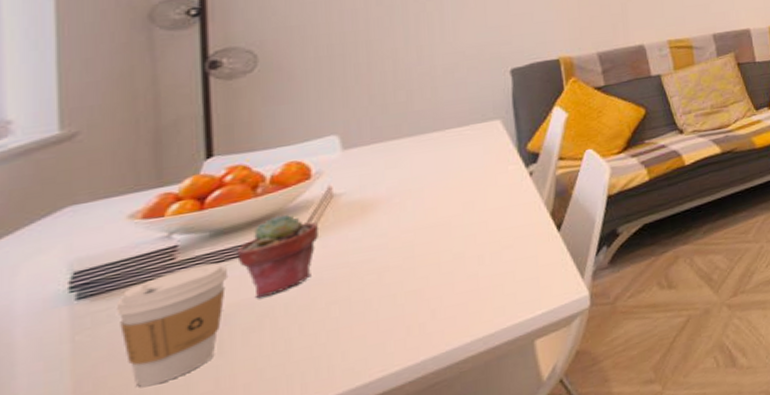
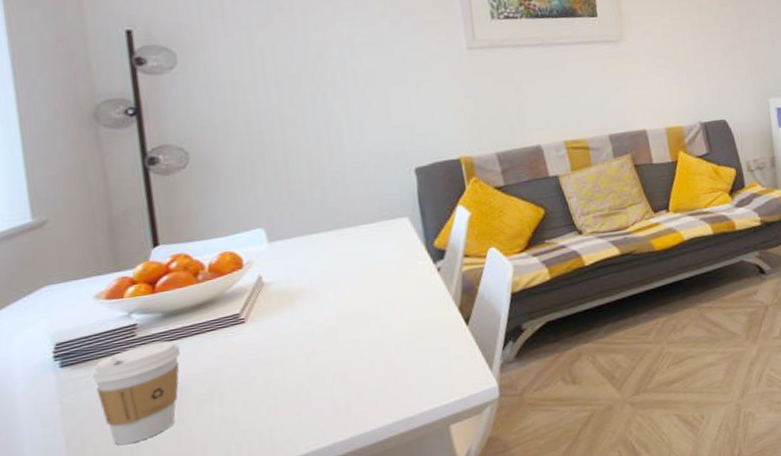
potted succulent: present [237,214,320,298] -> none [186,299,254,373]

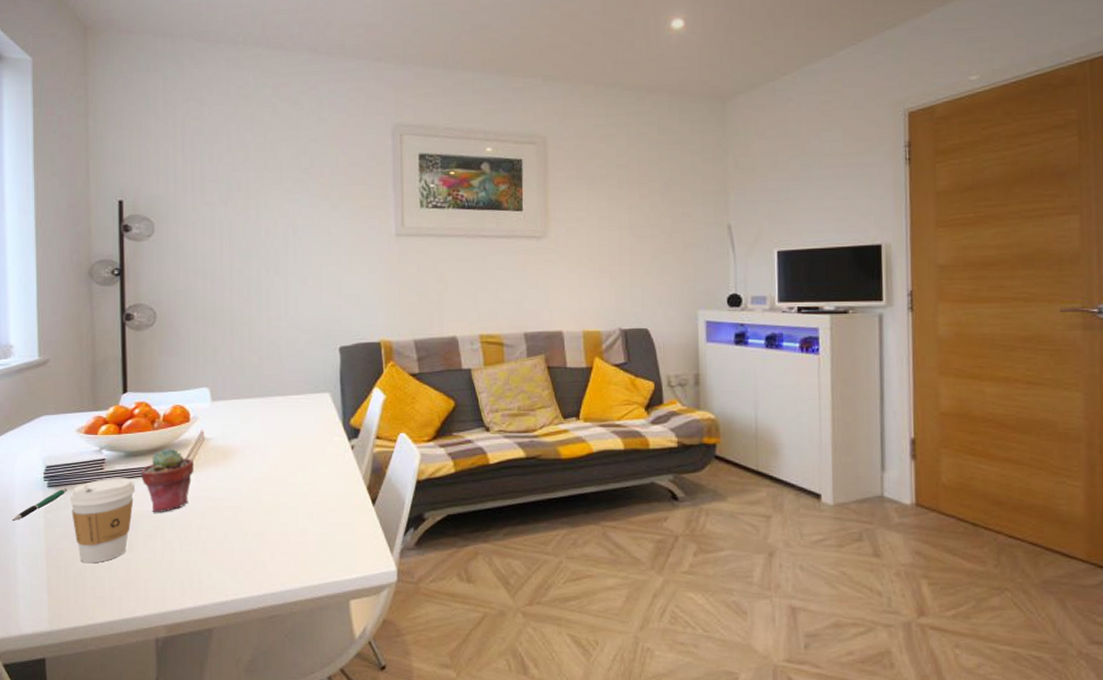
pen: none [13,365,88,415] -> present [12,488,67,522]
potted succulent: none [186,299,254,373] -> present [141,448,195,512]

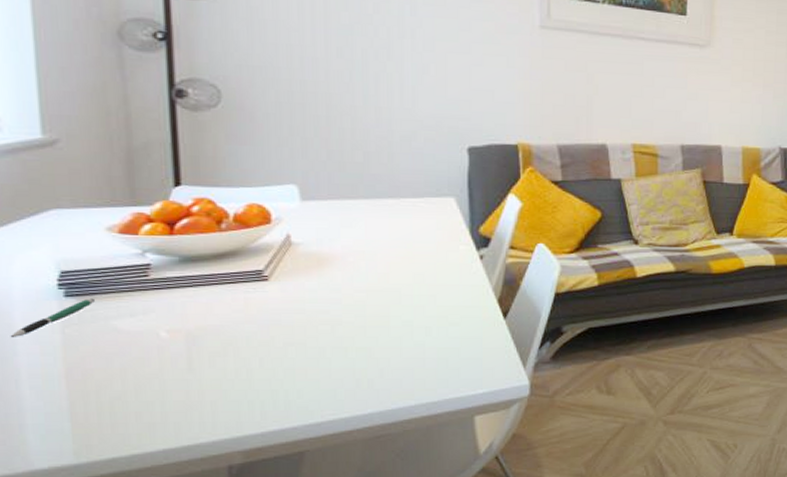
coffee cup: present [69,478,136,564] -> none [98,286,197,386]
potted succulent: present [141,448,195,512] -> none [203,253,279,326]

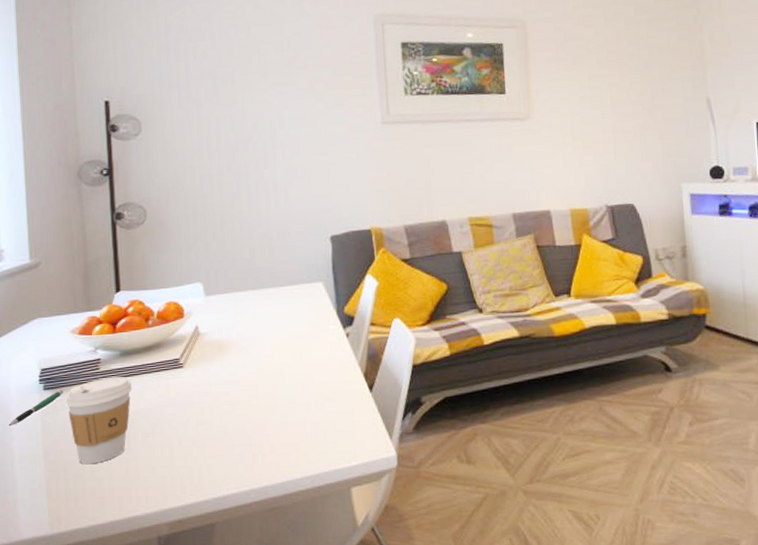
coffee cup: none [98,286,197,386] -> present [66,377,132,465]

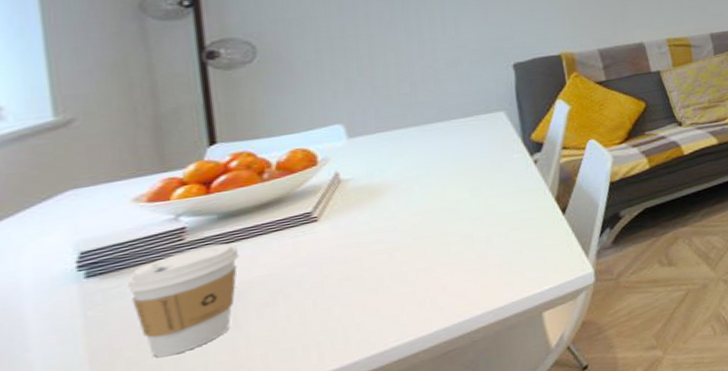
pen: present [8,390,63,427] -> none [20,273,122,334]

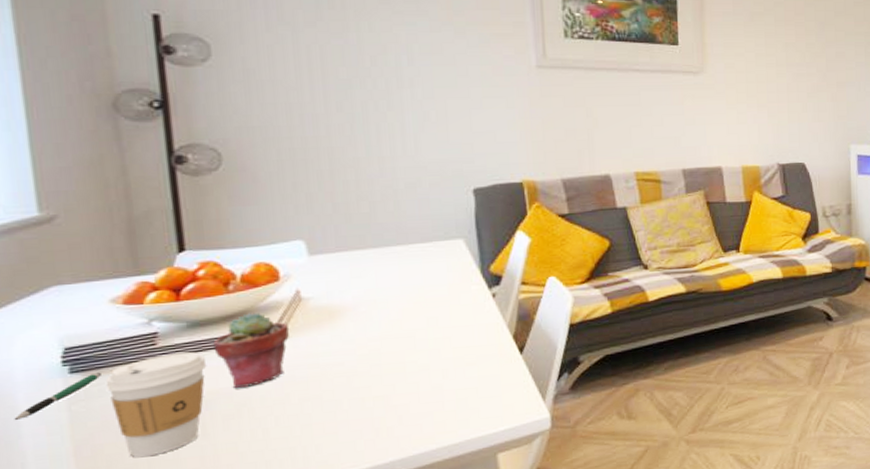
pen: none [20,273,122,334] -> present [14,372,101,421]
potted succulent: none [246,198,329,276] -> present [213,312,290,388]

